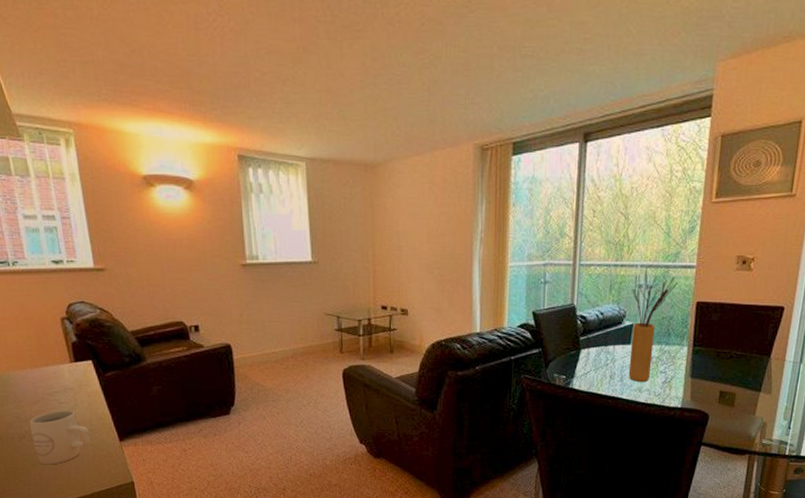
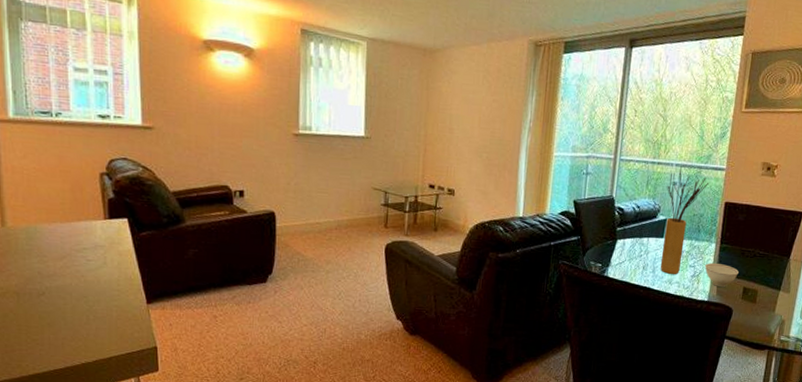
mug: present [29,409,91,465] -> none [51,267,116,325]
bowl: none [676,367,714,393] -> present [704,262,739,288]

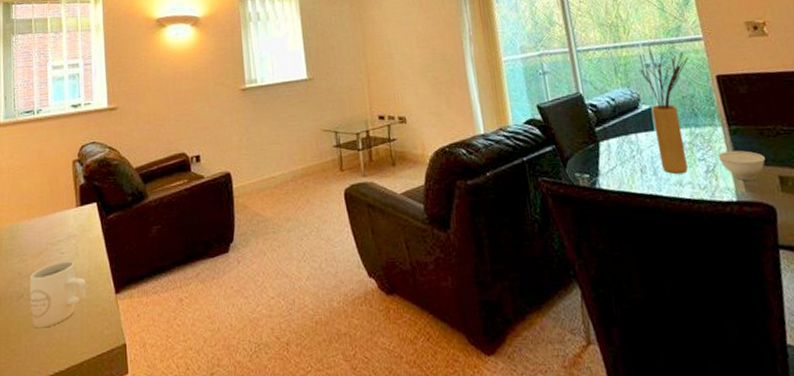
mug: none [51,267,116,325] -> present [29,259,87,329]

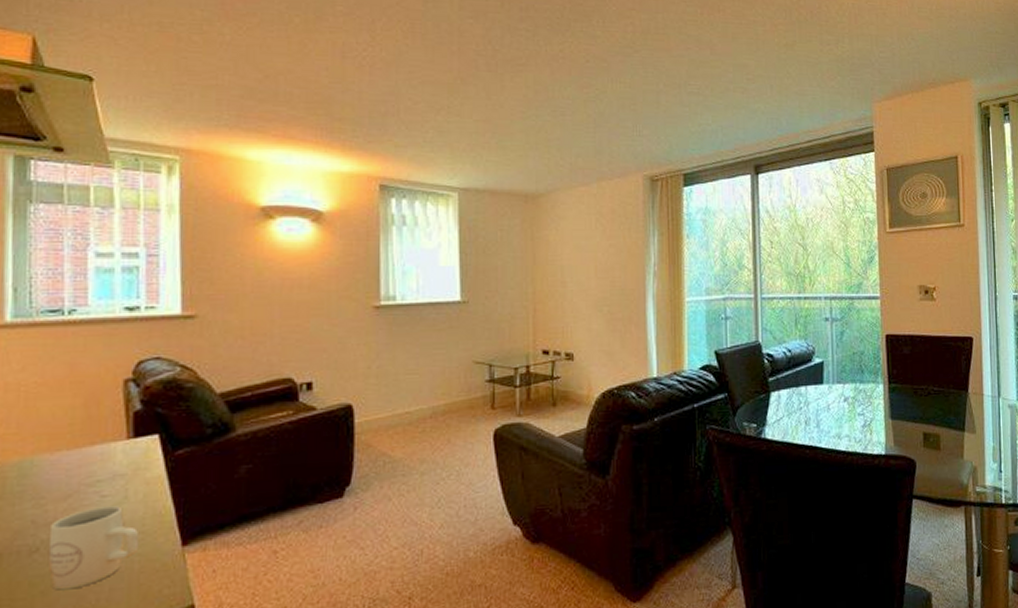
vase: present [638,49,688,174] -> none [817,303,864,427]
bowl: present [717,150,766,181] -> none [875,407,915,436]

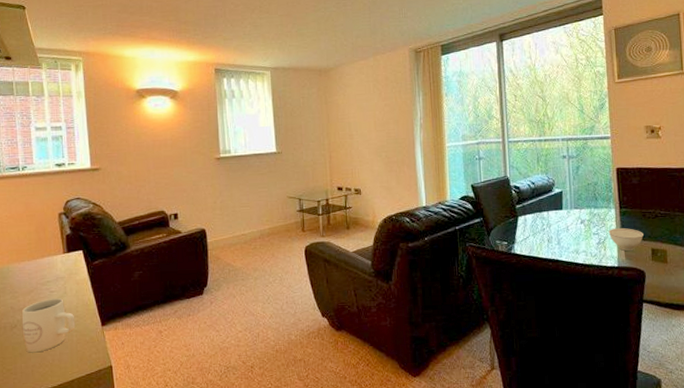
bowl: none [875,407,915,436] -> present [608,227,644,252]

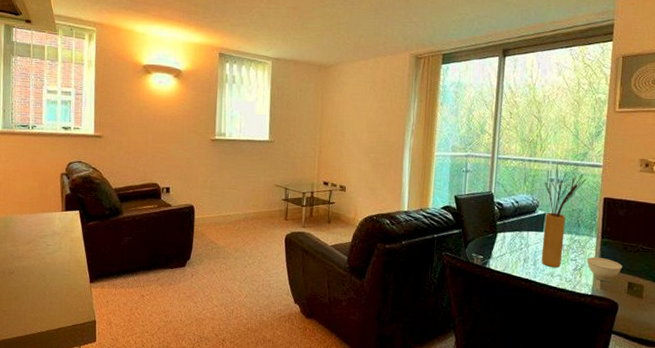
mug: present [21,297,76,353] -> none [18,251,67,299]
vase: none [556,144,596,244] -> present [541,167,586,267]

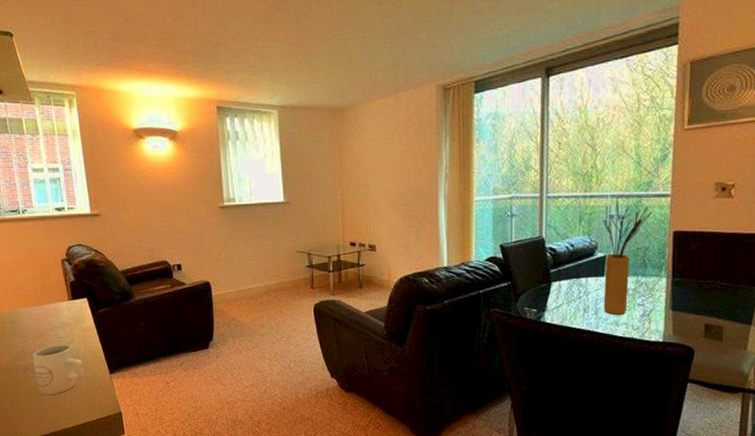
mug: none [18,251,67,299] -> present [32,343,85,395]
bowl: present [586,256,622,282] -> none [655,299,697,326]

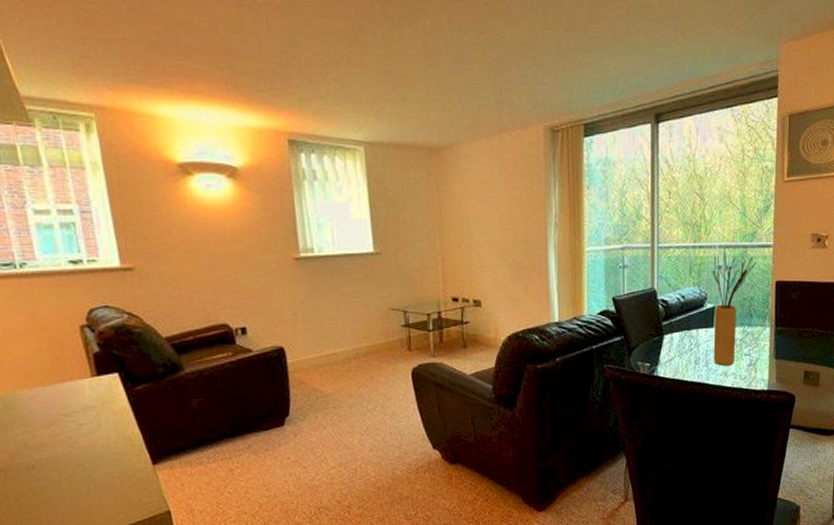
mug: present [32,343,85,395] -> none [40,431,118,499]

